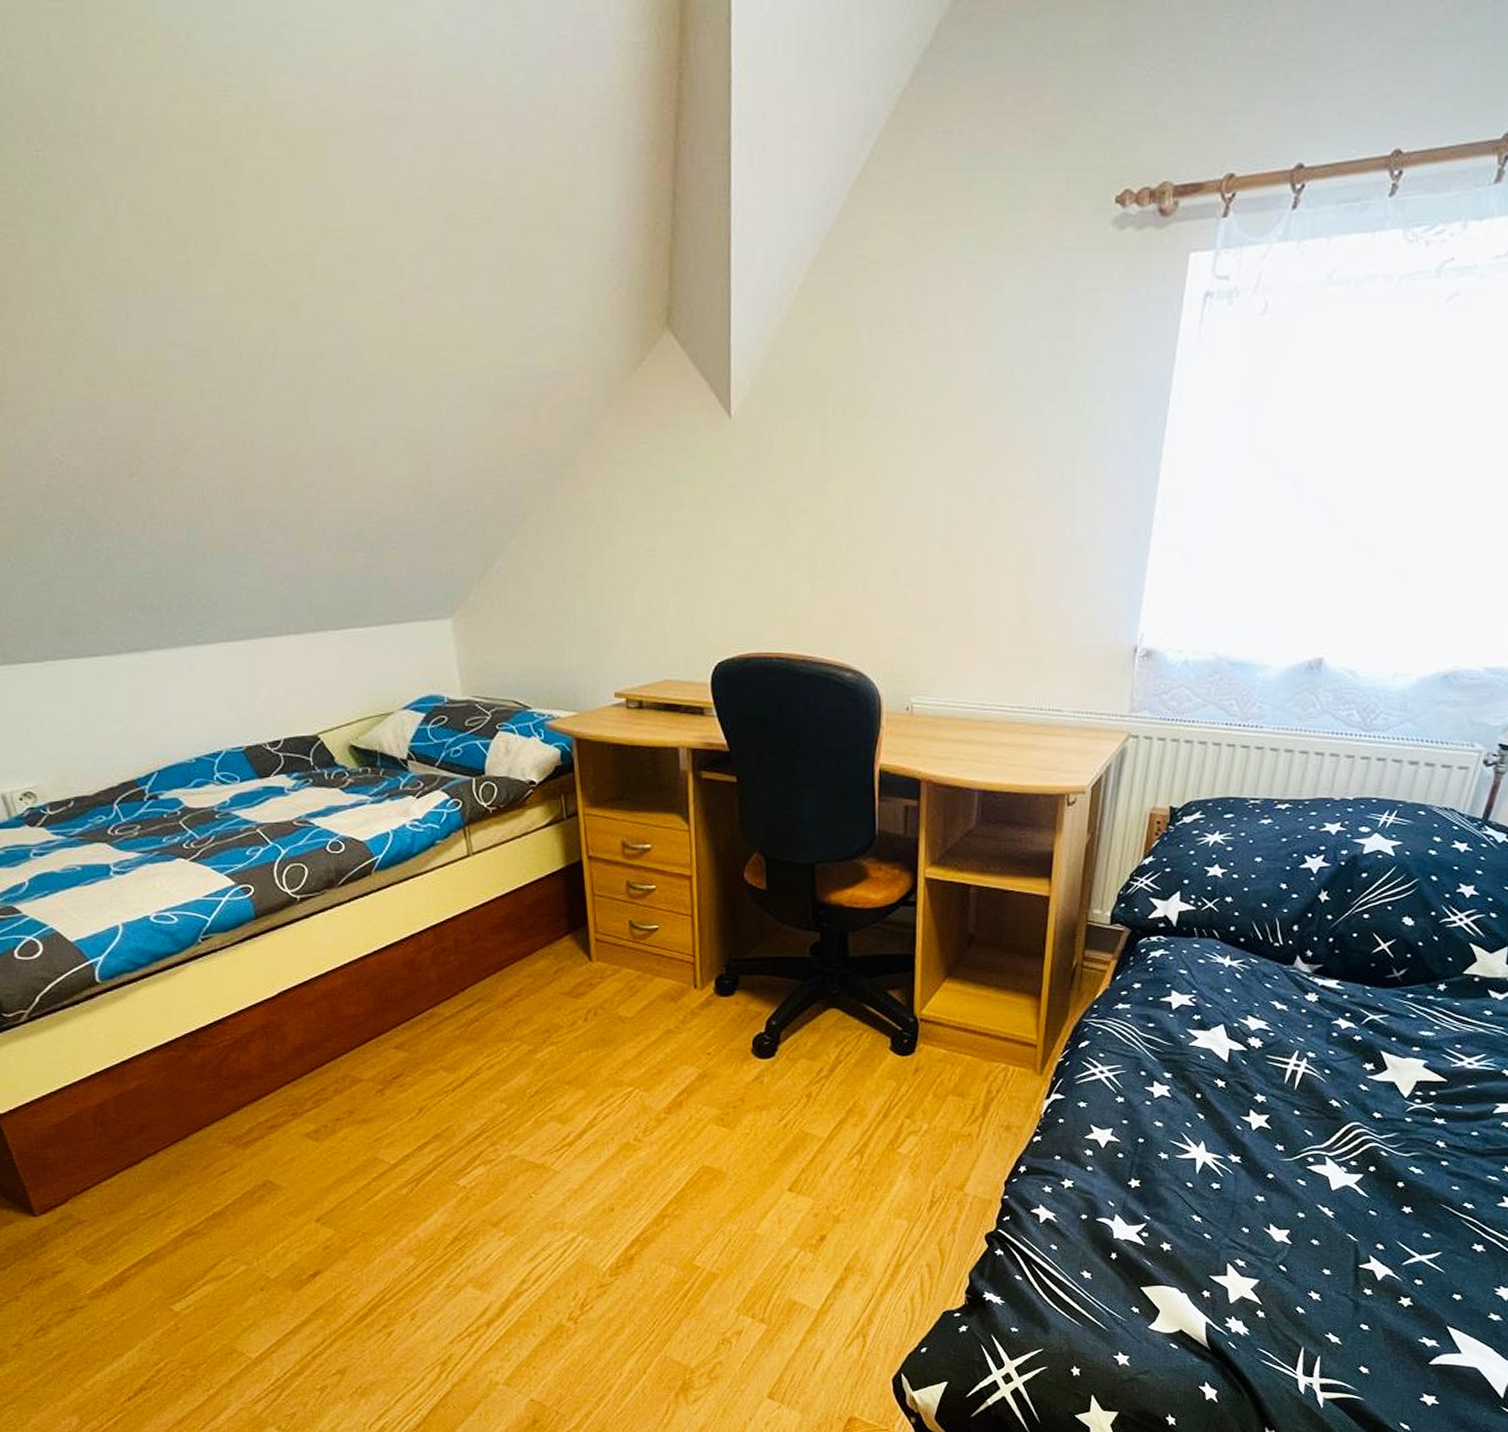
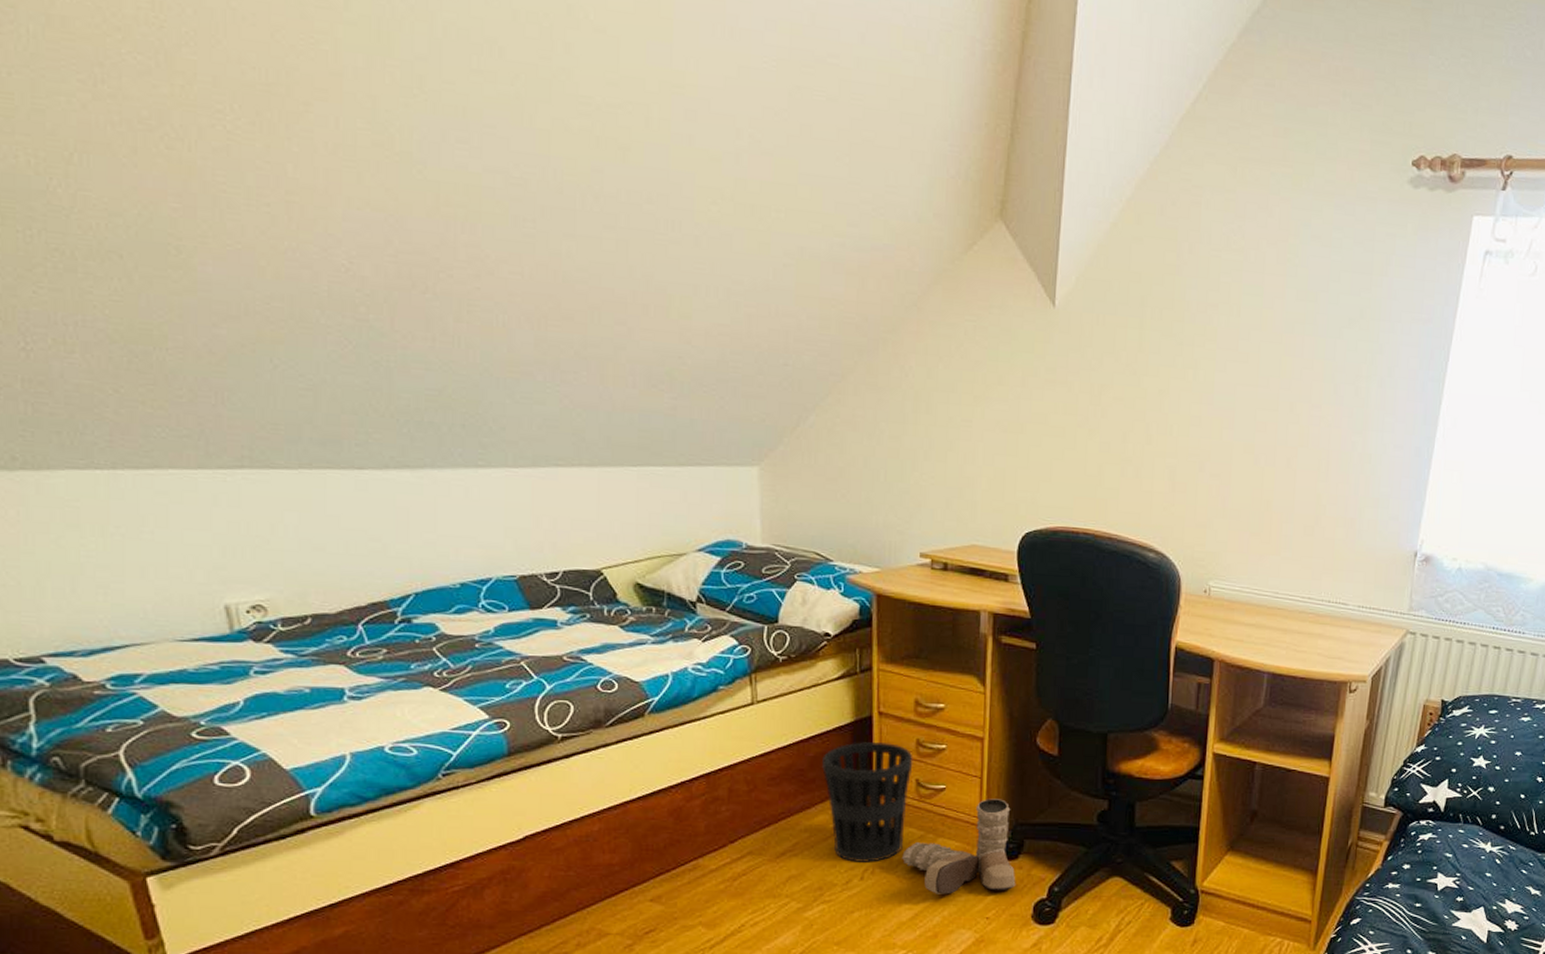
wastebasket: none [538,886,625,1004] -> present [822,742,913,862]
boots: none [622,936,734,1032] -> present [902,798,1016,894]

